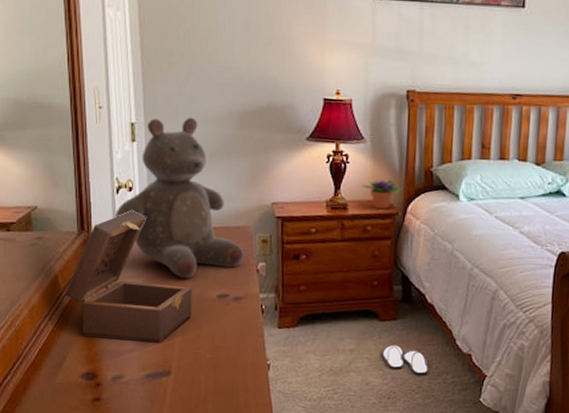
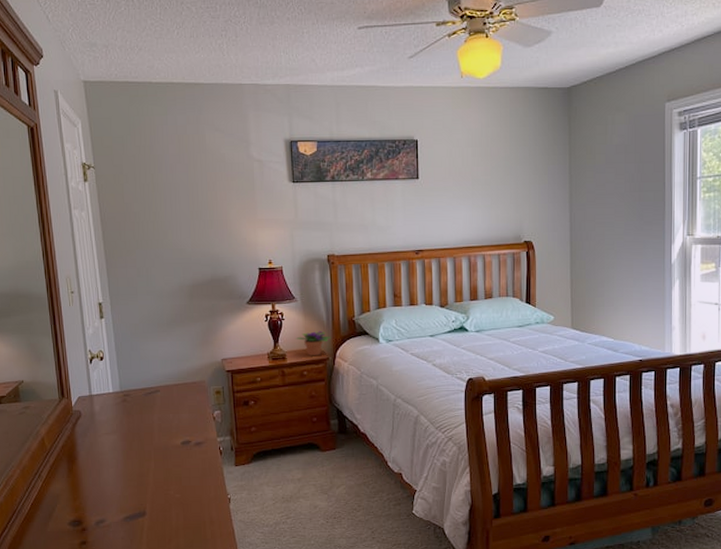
jewelry box: present [65,210,193,344] -> none [51,377,161,490]
stuffed bear: present [115,117,244,278] -> none [90,293,202,430]
slippers: present [381,344,430,375] -> none [325,471,367,495]

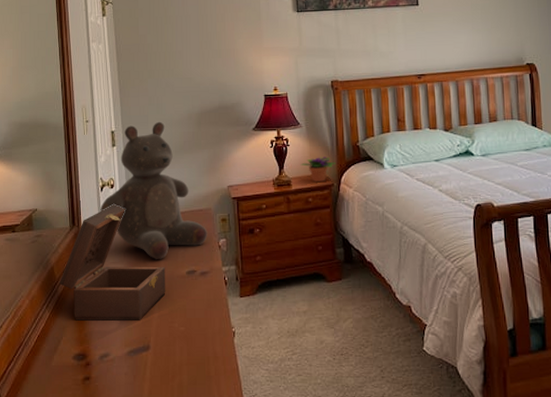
jewelry box: none [51,377,161,490] -> present [59,204,166,322]
stuffed bear: none [90,293,202,430] -> present [100,121,208,259]

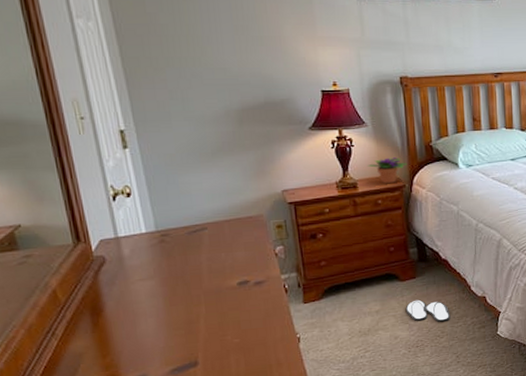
jewelry box: present [59,204,166,322] -> none [67,215,213,346]
stuffed bear: present [100,121,208,259] -> none [114,119,261,272]
slippers: none [331,303,375,330] -> present [405,299,451,322]

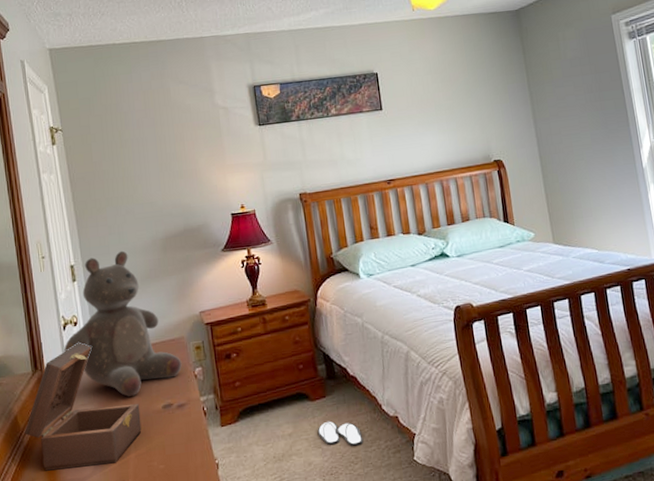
jewelry box: none [67,215,213,346] -> present [25,343,142,471]
stuffed bear: none [114,119,261,272] -> present [64,250,182,397]
potted flower: present [368,157,408,184] -> none [274,271,311,300]

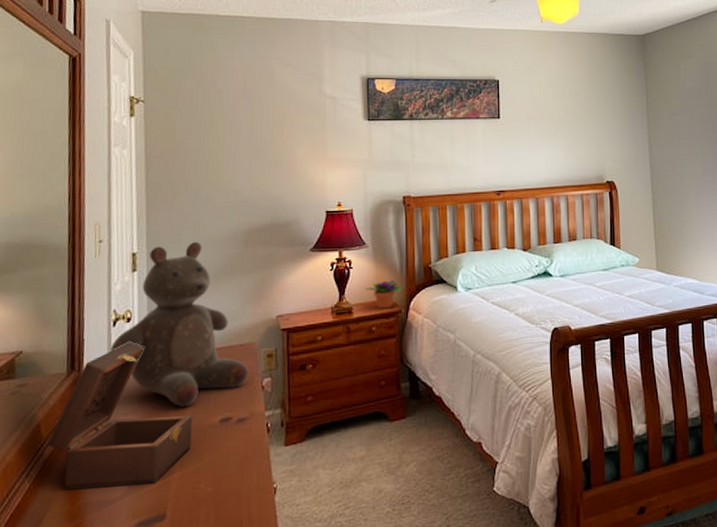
potted flower: none [274,271,311,300] -> present [365,280,405,309]
slippers: present [317,421,364,446] -> none [392,444,442,473]

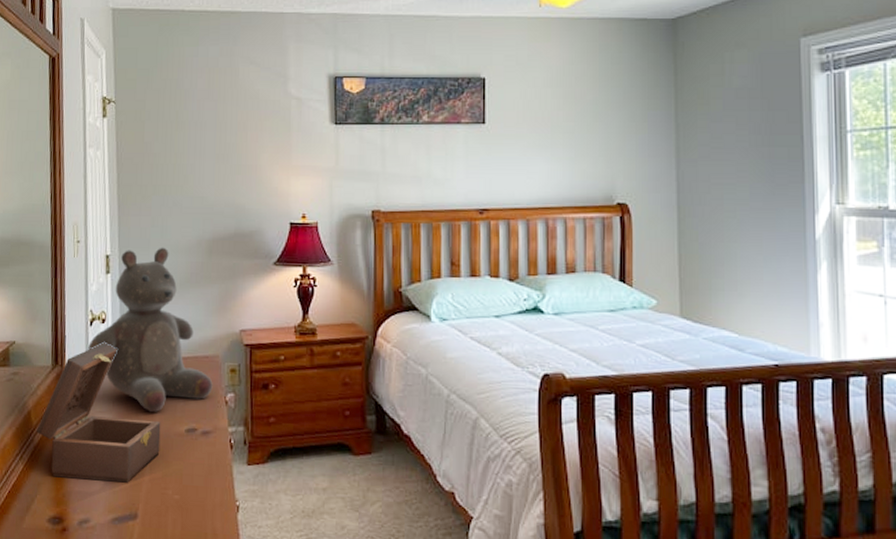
potted flower: present [365,280,405,309] -> none [329,302,373,334]

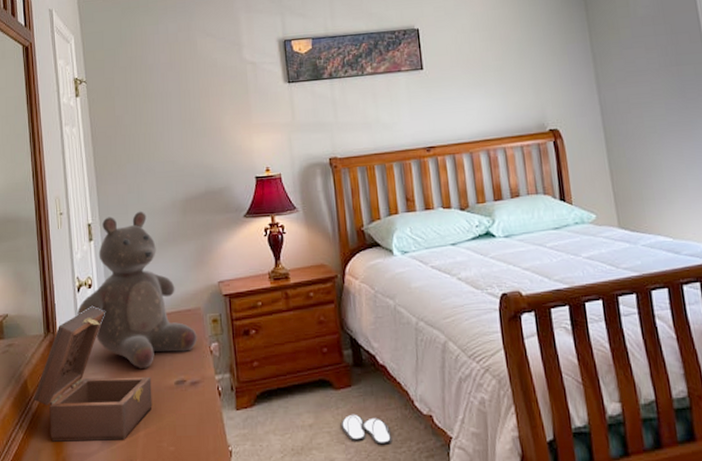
slippers: none [356,482,409,518] -> present [340,414,392,445]

